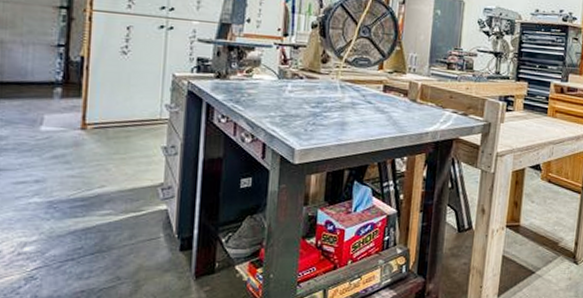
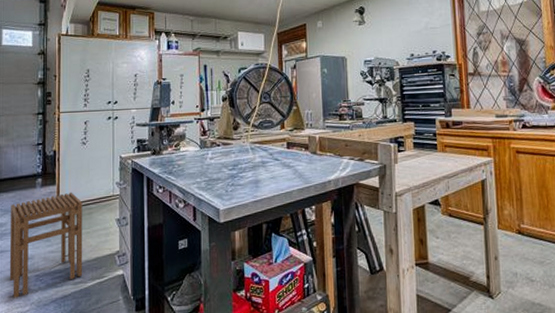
stool: none [10,108,118,226] -> present [9,192,83,298]

